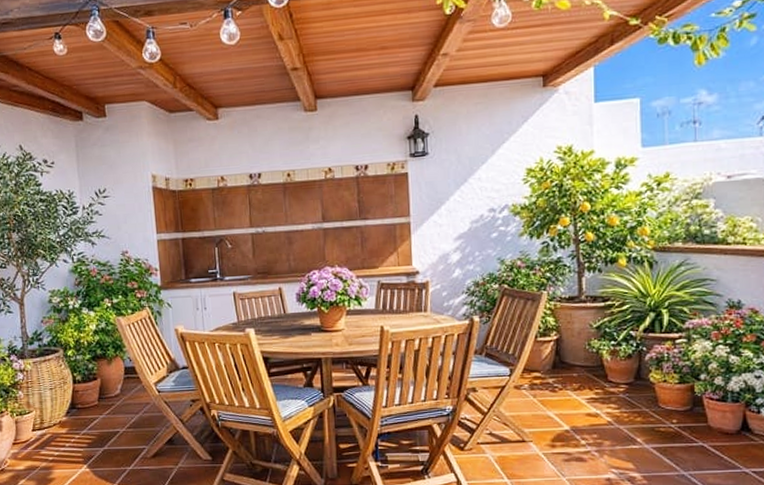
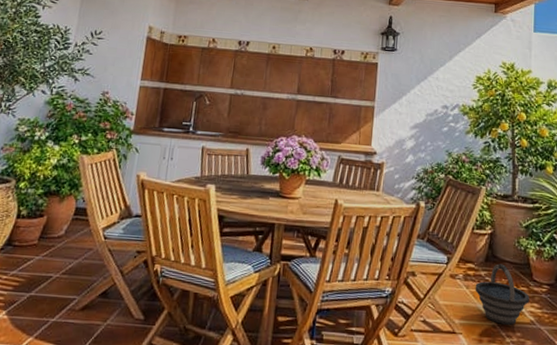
bucket: none [543,369,605,428] -> present [475,263,529,325]

